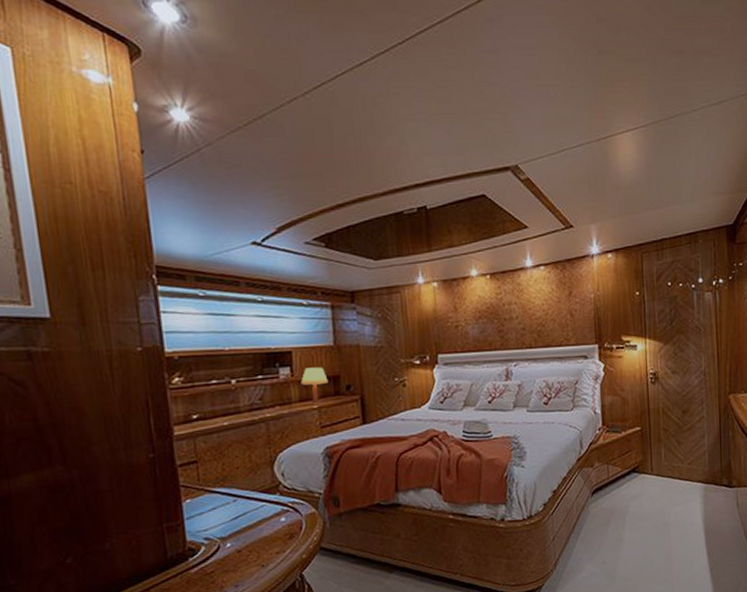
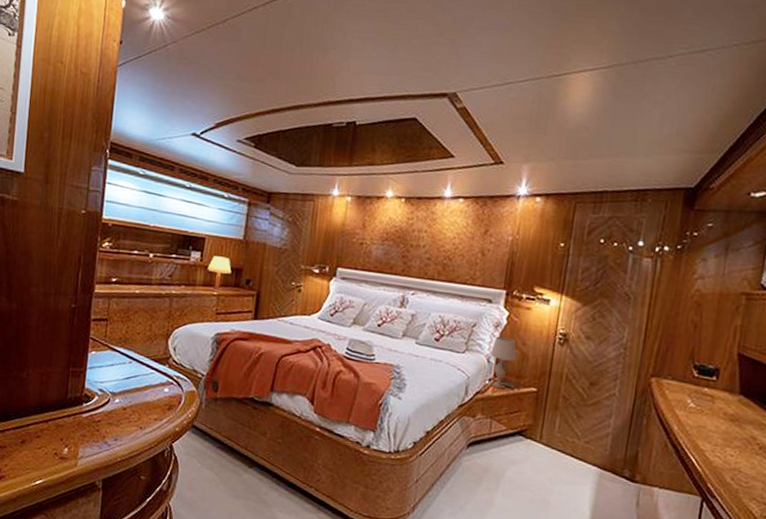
table lamp: none [595,387,619,436] -> present [490,336,517,390]

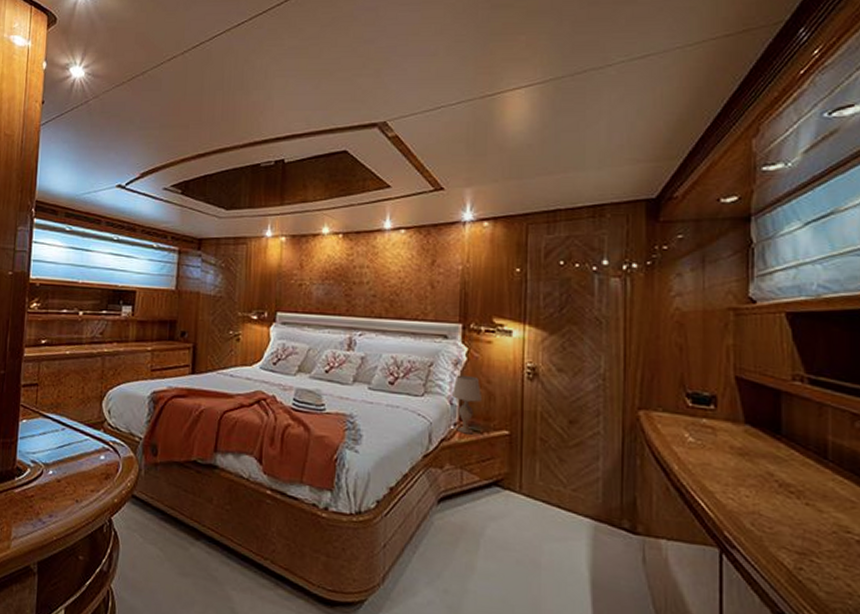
table lamp: present [207,255,232,293] -> none [139,308,165,348]

